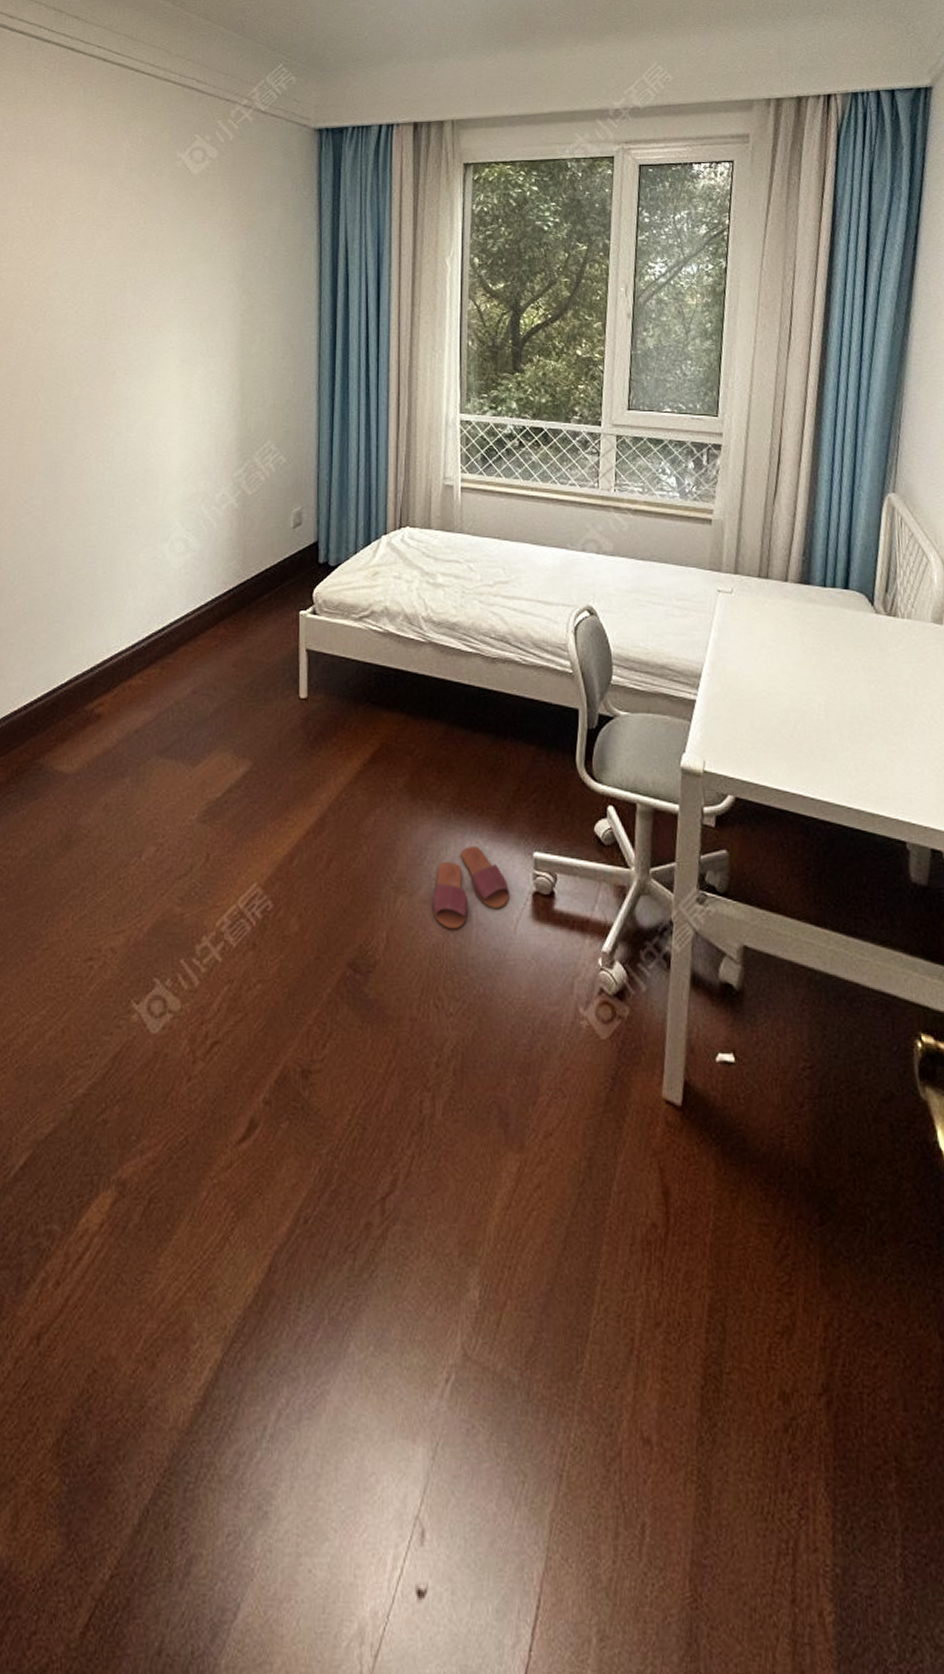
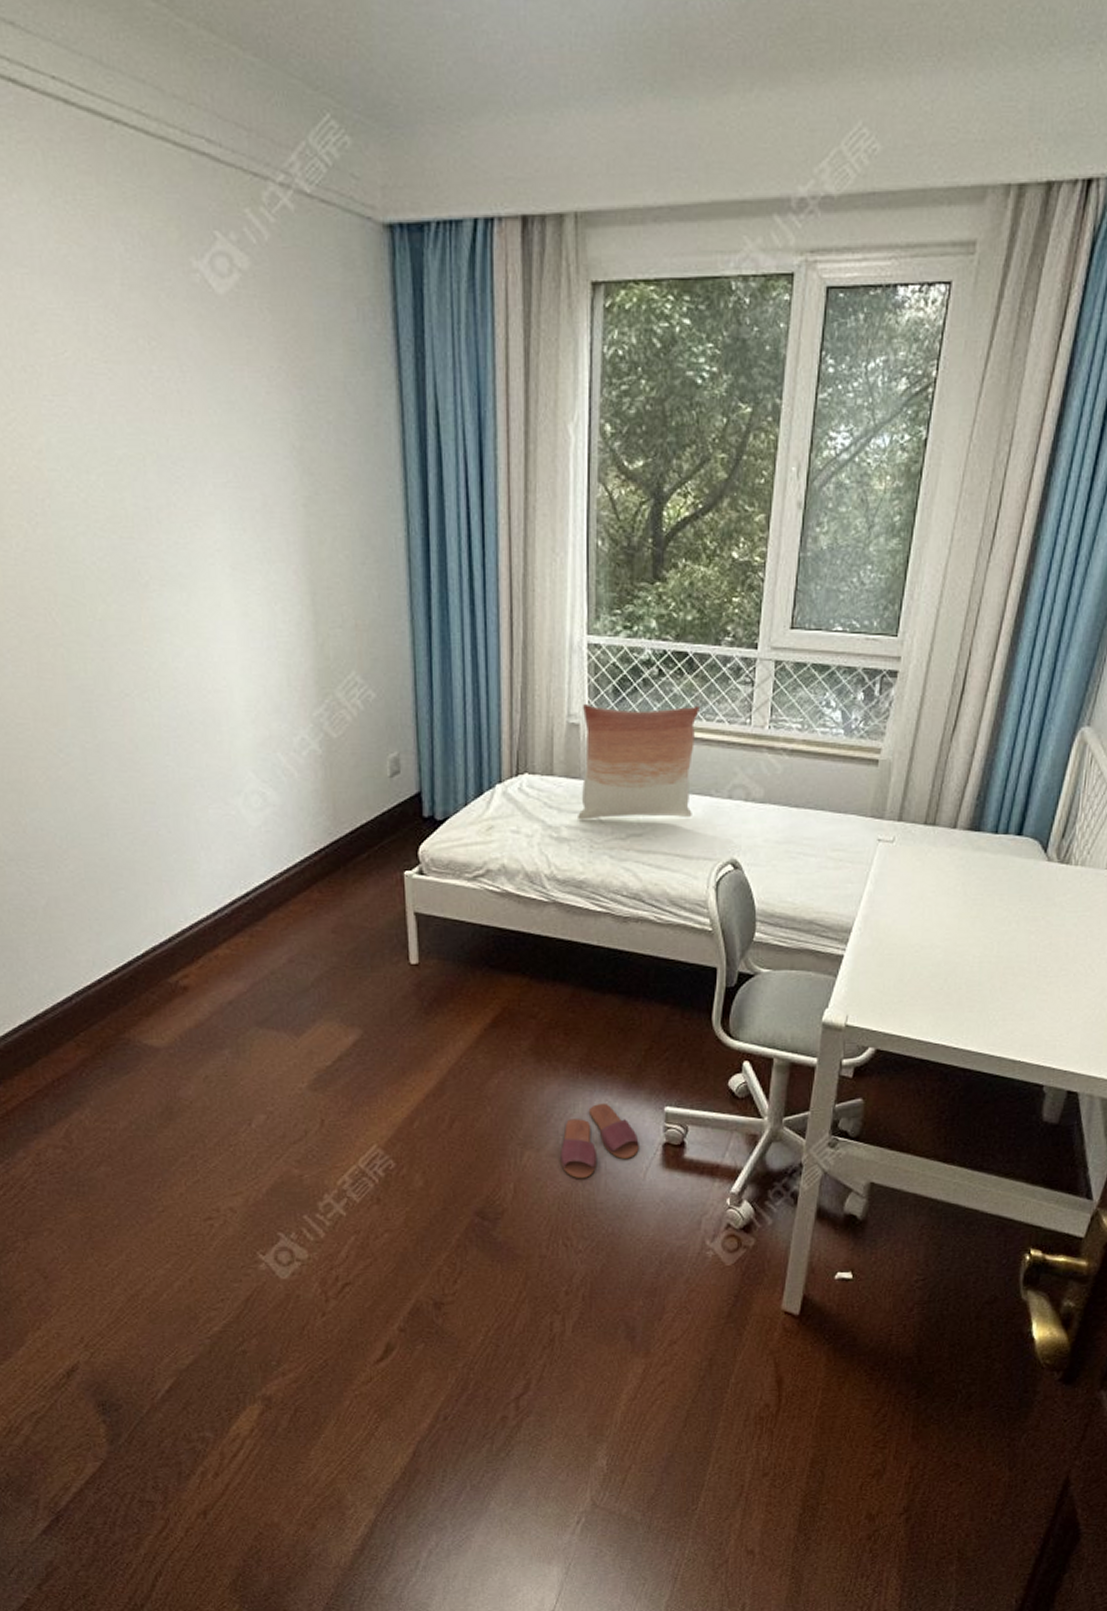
pillow: none [452,468,554,568] -> present [578,703,700,820]

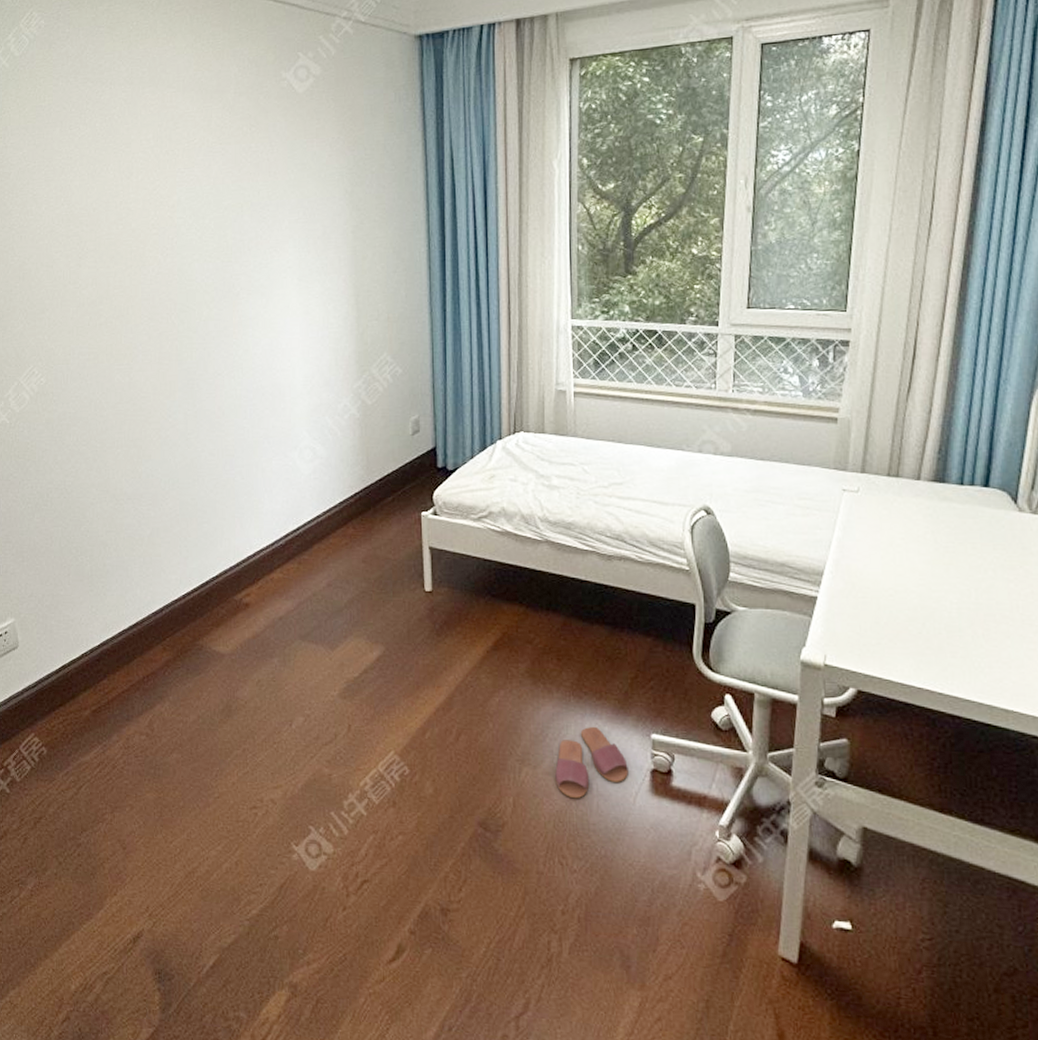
pillow: present [578,703,700,820] -> none [566,373,669,470]

